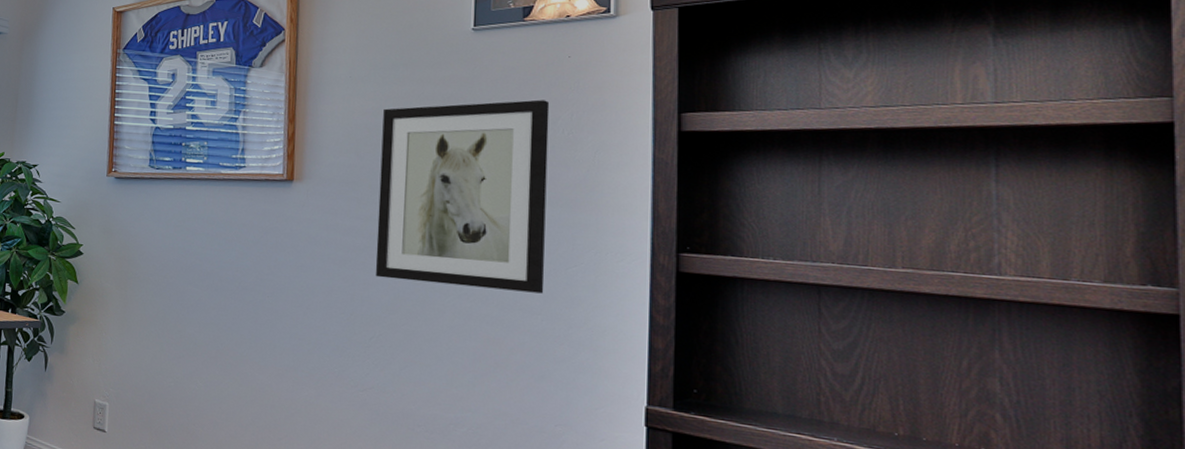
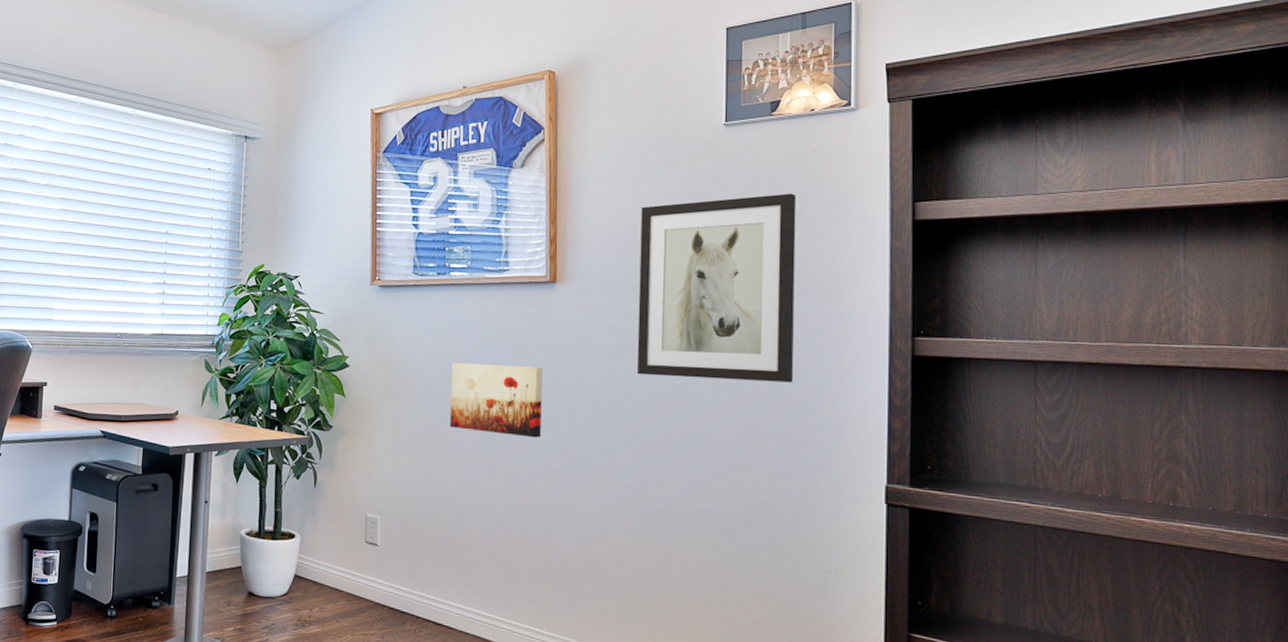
wall art: none [181,256,278,335] -> present [450,363,543,438]

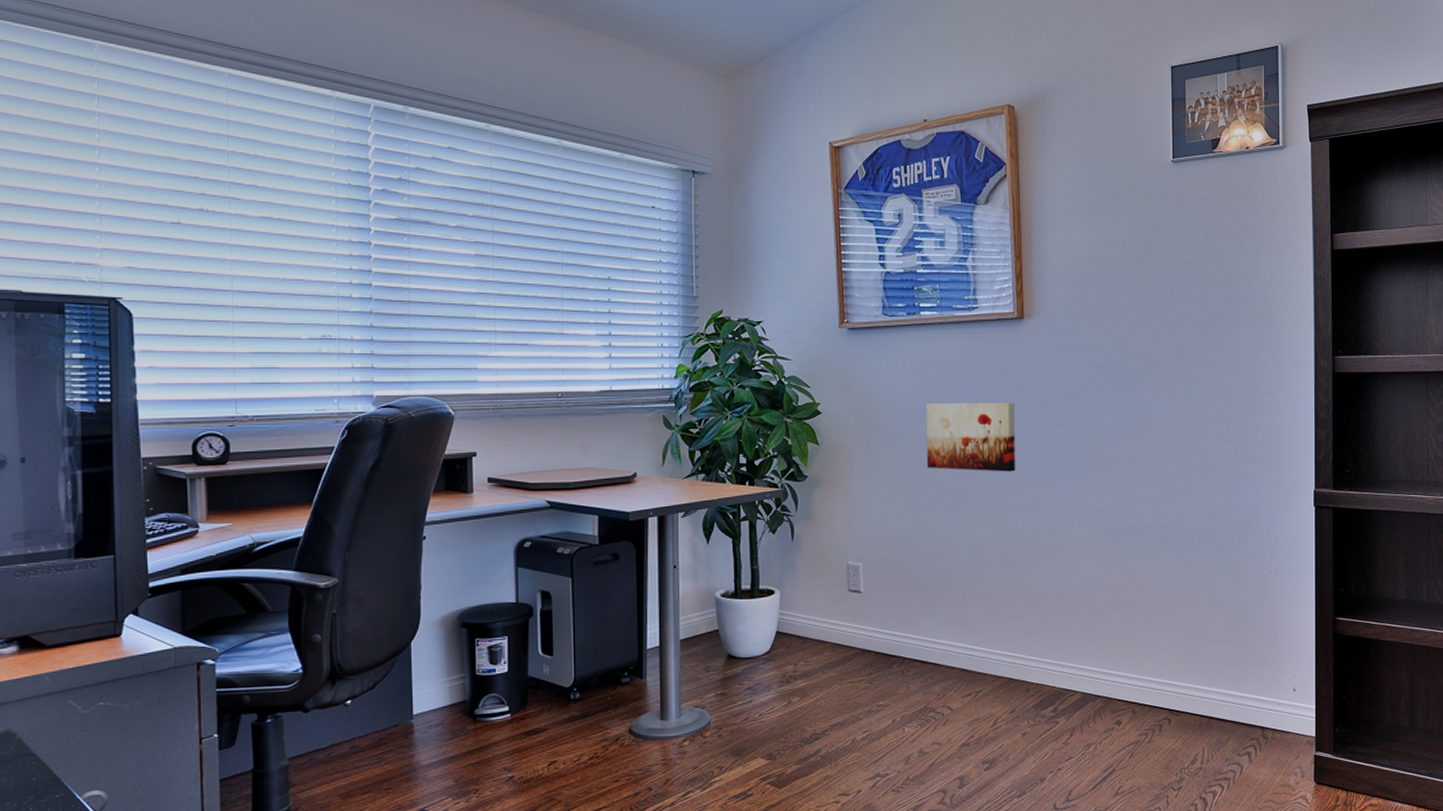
wall art: present [636,193,797,383] -> none [1100,227,1237,405]

